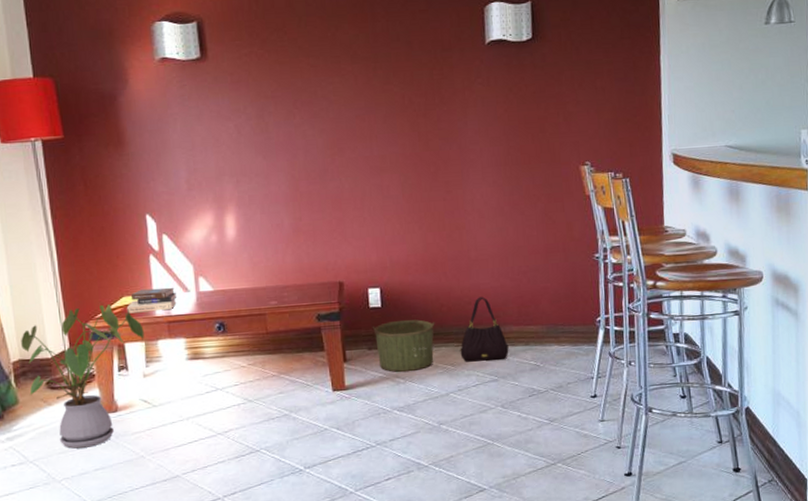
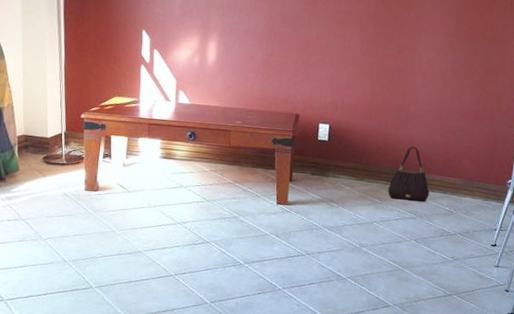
house plant: present [21,305,144,449] -> none [27,100,128,216]
books: present [126,287,177,314] -> none [116,93,159,114]
basket: present [372,319,435,372] -> none [317,154,371,199]

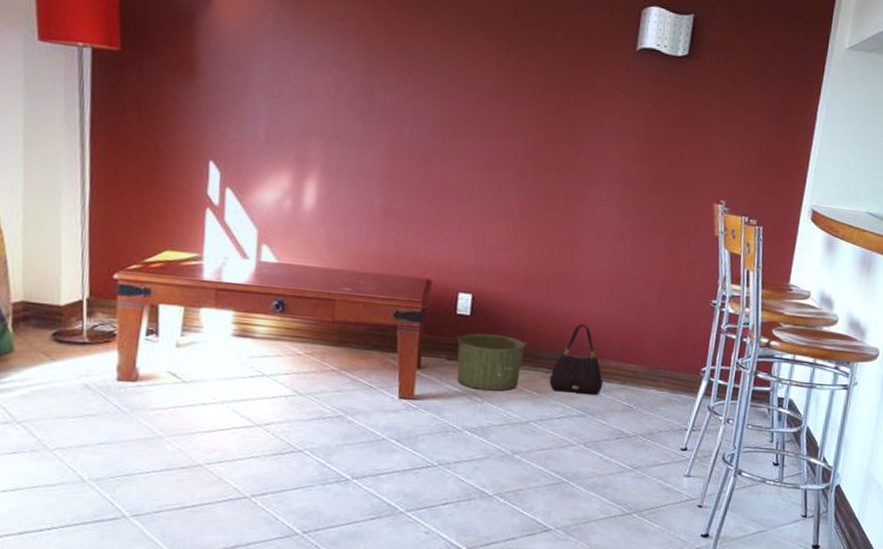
basket: none [317,154,371,199] -> present [455,333,527,391]

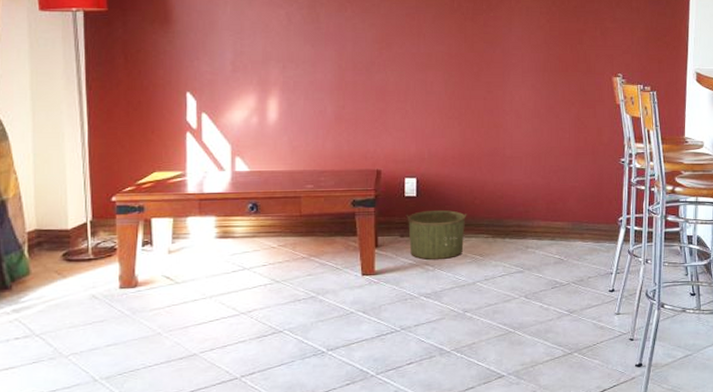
handbag: present [549,323,603,395] -> none [489,192,536,253]

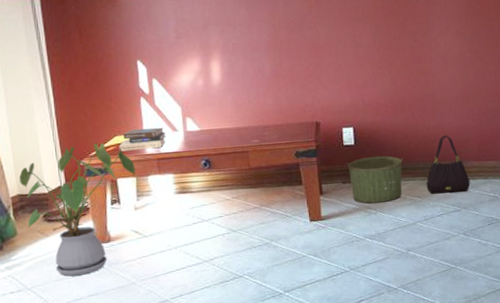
house plant: none [39,179,173,323] -> present [19,143,136,277]
books: none [157,165,211,189] -> present [118,127,166,152]
handbag: none [489,192,536,253] -> present [426,135,470,194]

